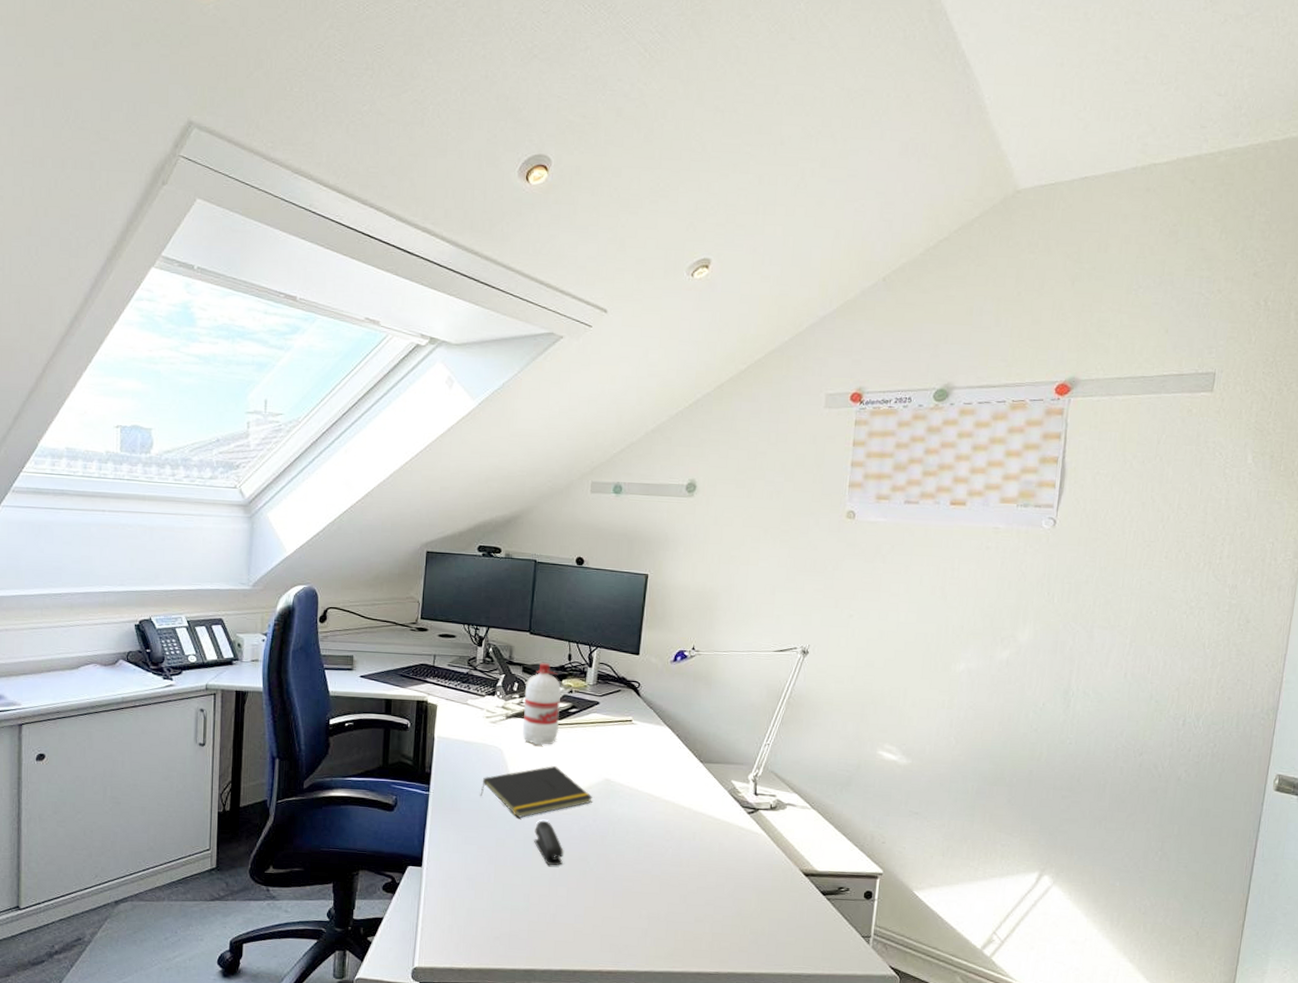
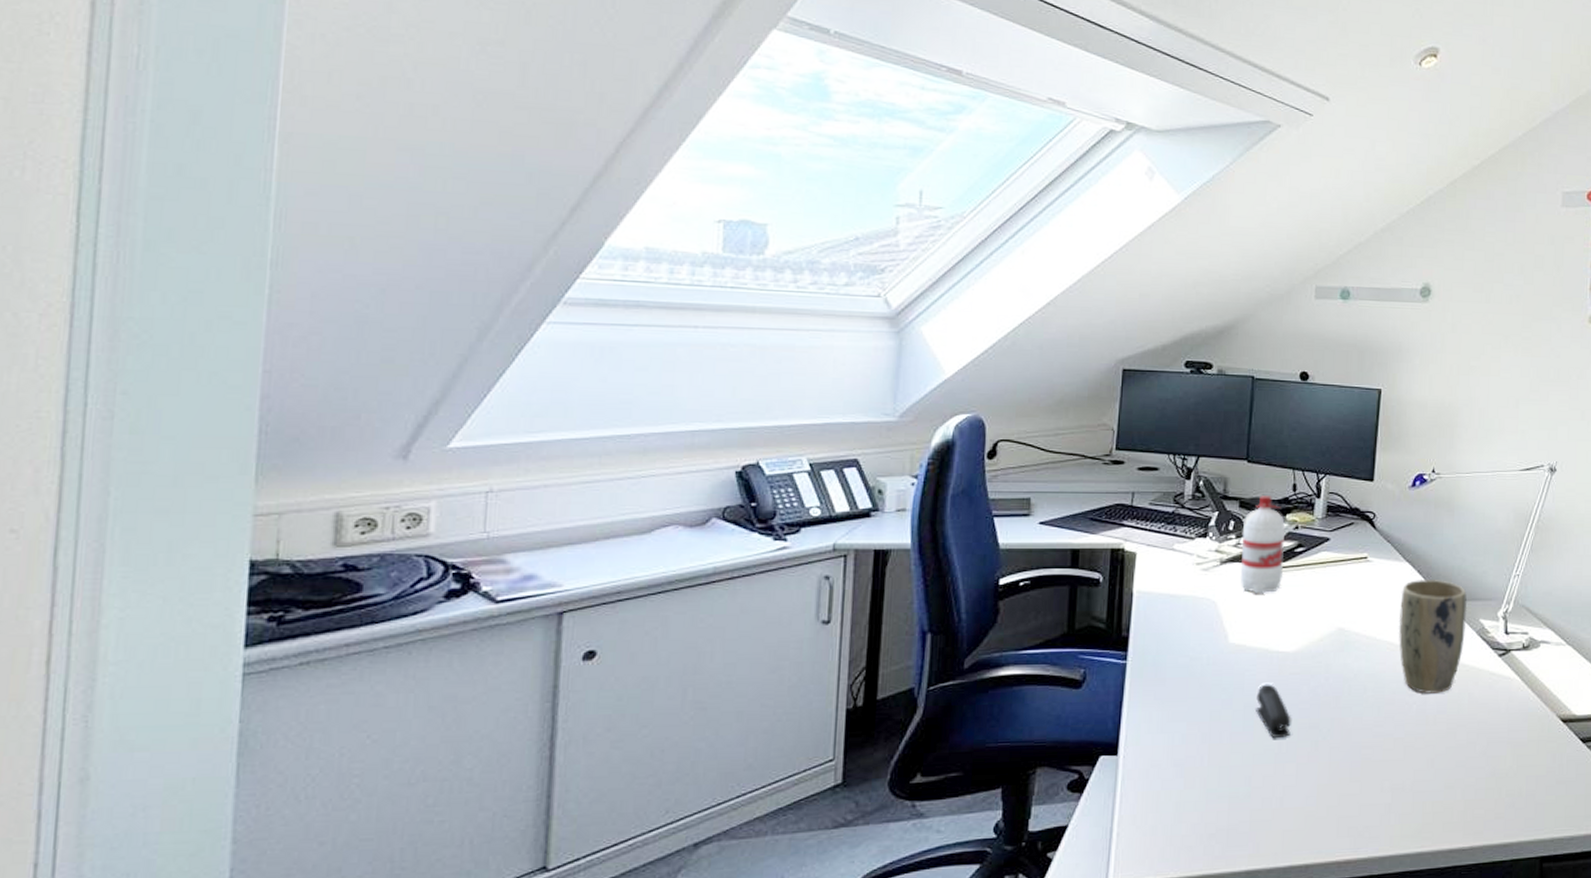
notepad: present [480,766,593,818] -> none [1190,617,1324,683]
plant pot: none [658,742,721,841] -> present [1398,579,1468,694]

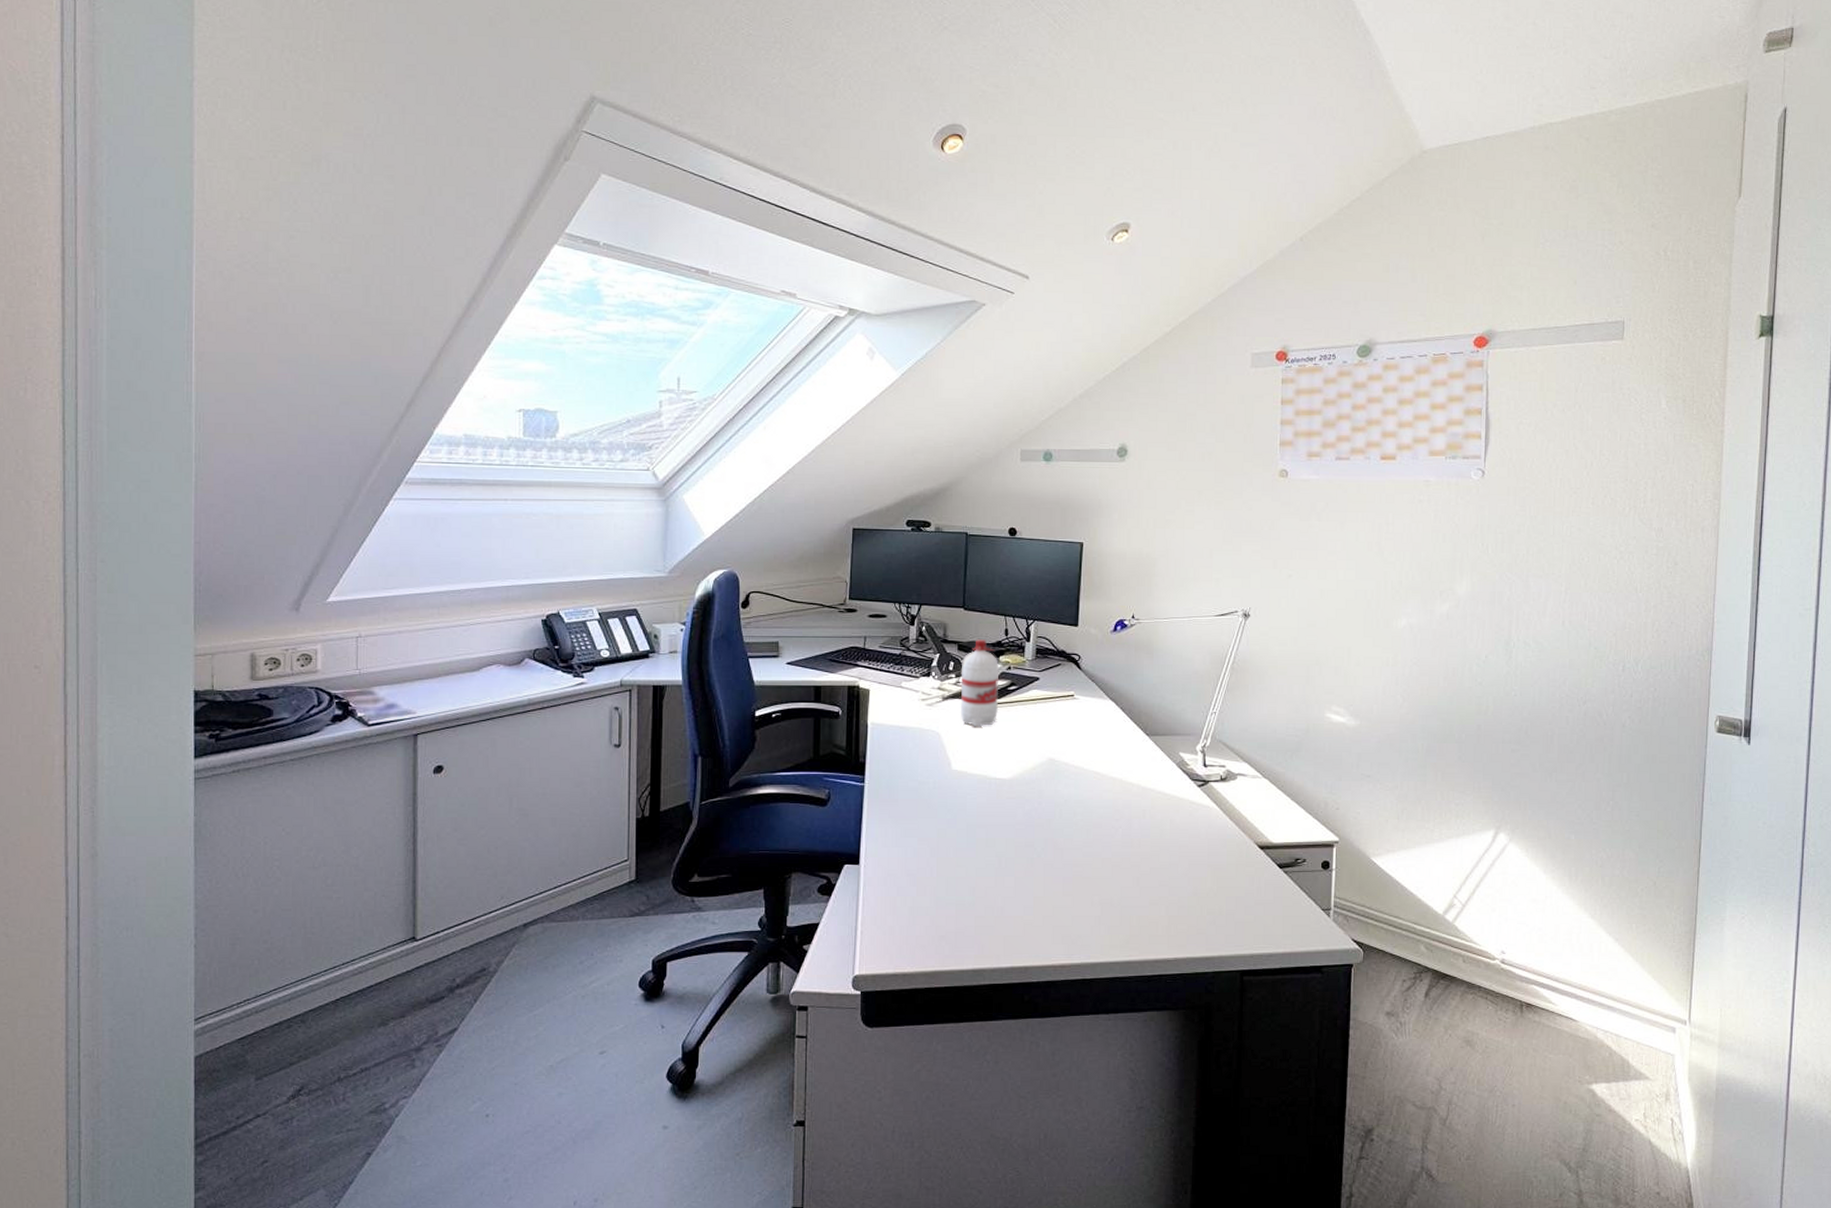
stapler: present [1256,684,1291,738] -> none [977,806,1009,854]
plant pot: present [1398,579,1468,694] -> none [1104,715,1168,819]

